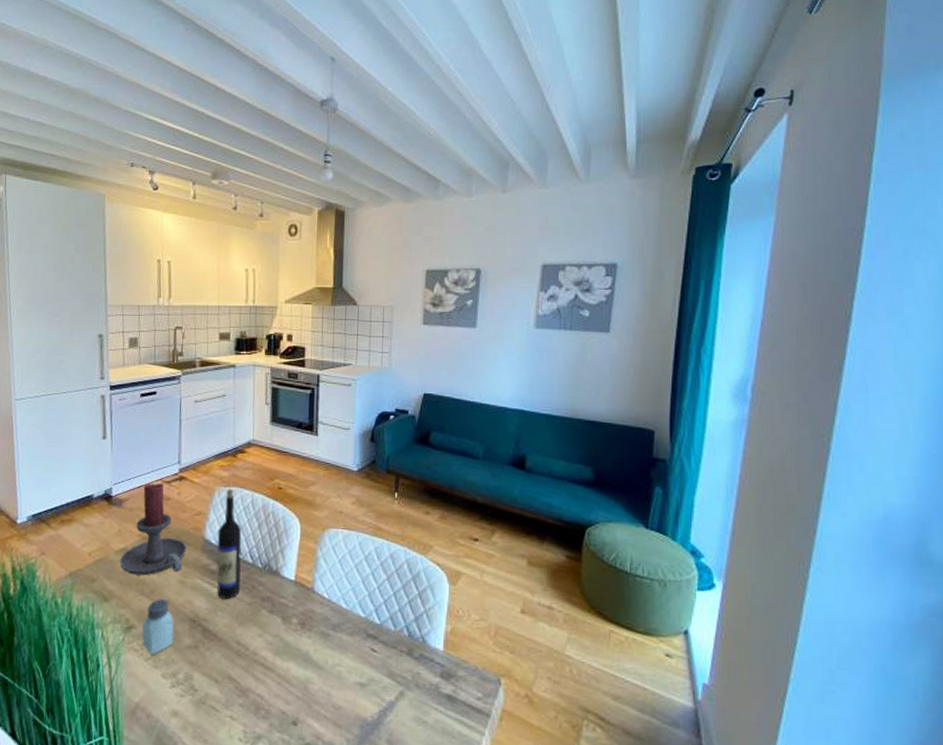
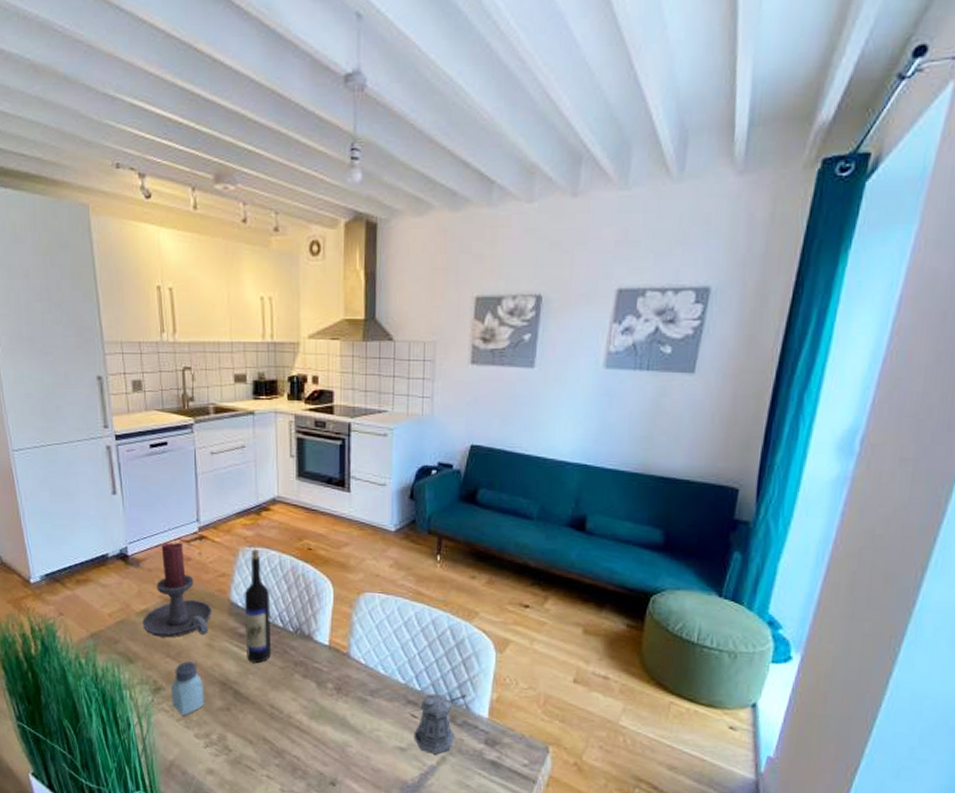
pepper shaker: none [373,626,424,690] -> present [413,693,467,755]

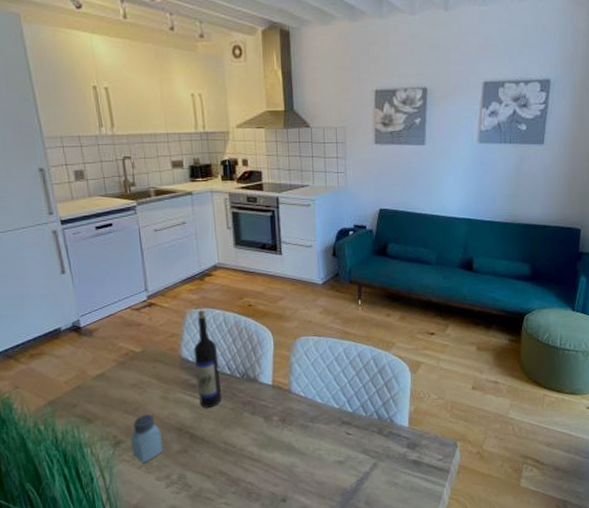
candle holder: present [142,542,212,638] -> none [99,310,165,397]
pepper shaker: present [413,693,467,755] -> none [349,410,391,462]

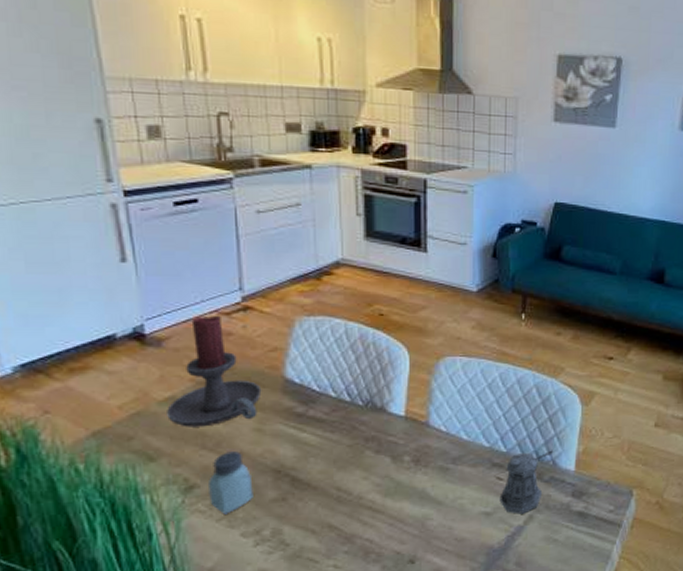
candle holder: none [99,310,165,397] -> present [167,315,262,427]
wine bottle: present [193,310,222,408] -> none [302,318,338,445]
pepper shaker: none [349,410,391,462] -> present [499,450,554,514]

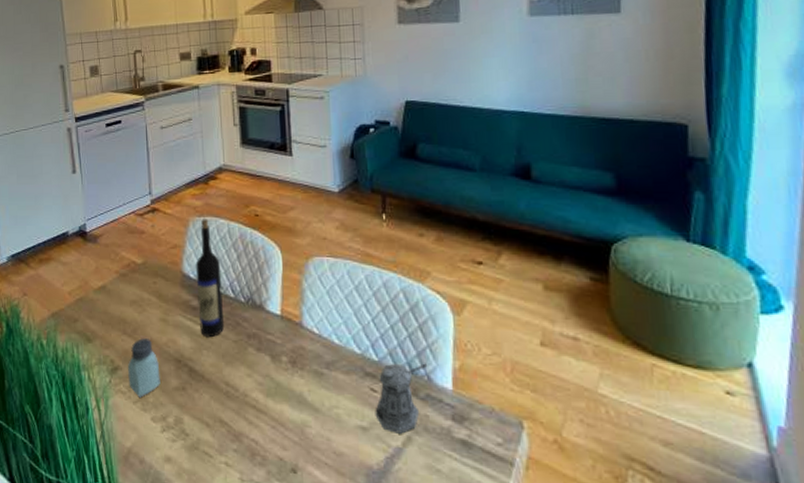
candle holder: present [167,315,262,427] -> none [100,216,166,314]
wine bottle: none [302,318,338,445] -> present [195,219,225,338]

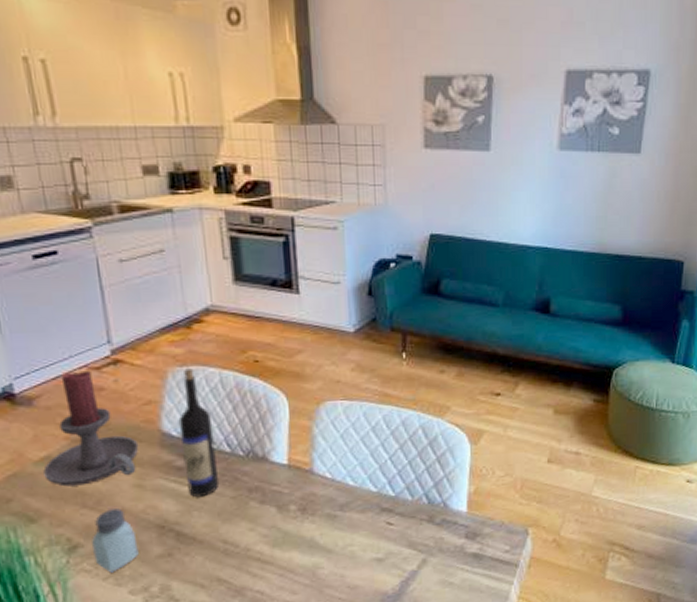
candle holder: none [100,216,166,314] -> present [43,370,139,487]
pepper shaker: present [375,363,428,434] -> none [391,492,445,559]

